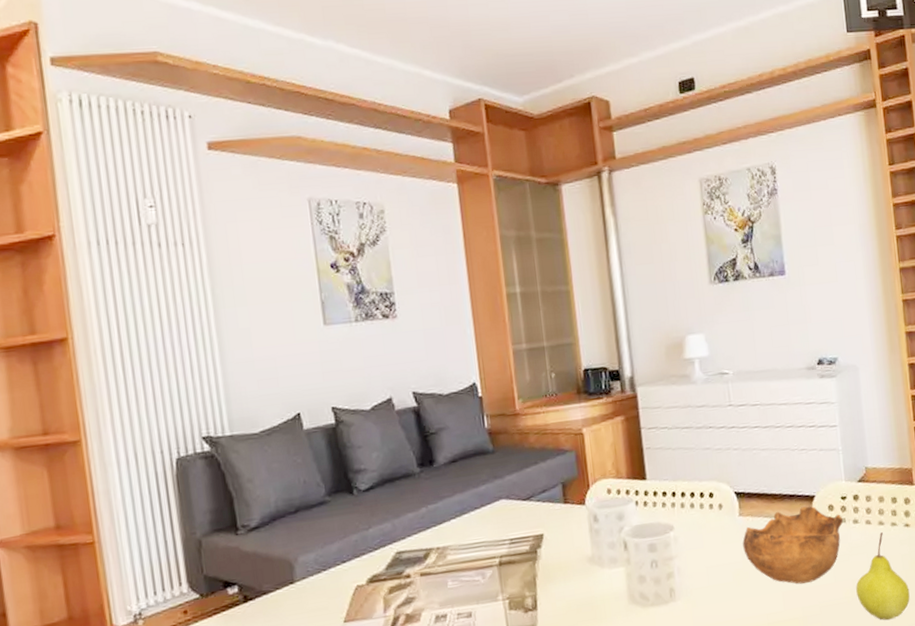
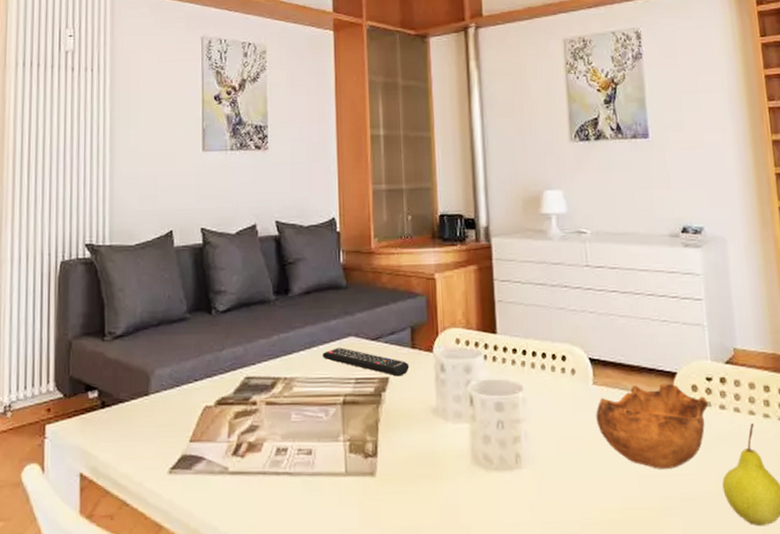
remote control: none [474,511,563,532] -> present [322,347,409,377]

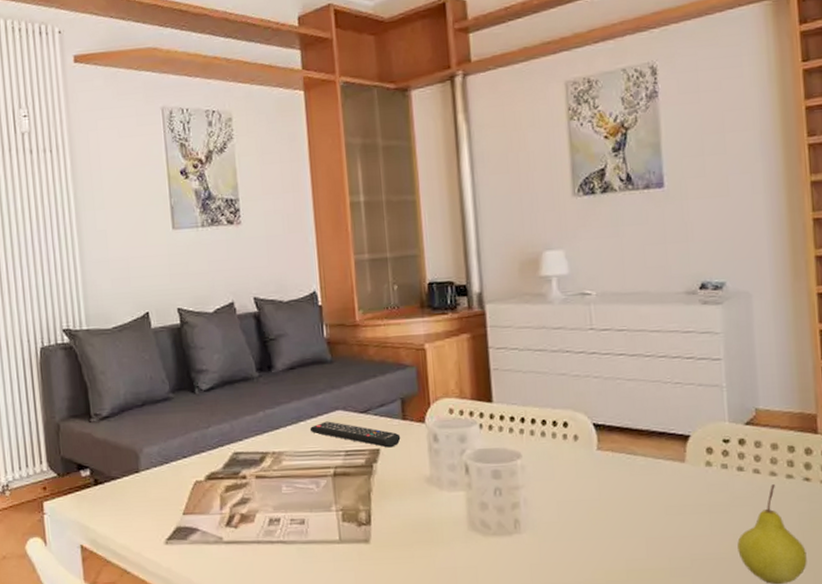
bowl: present [596,383,709,469] -> none [600,446,725,532]

